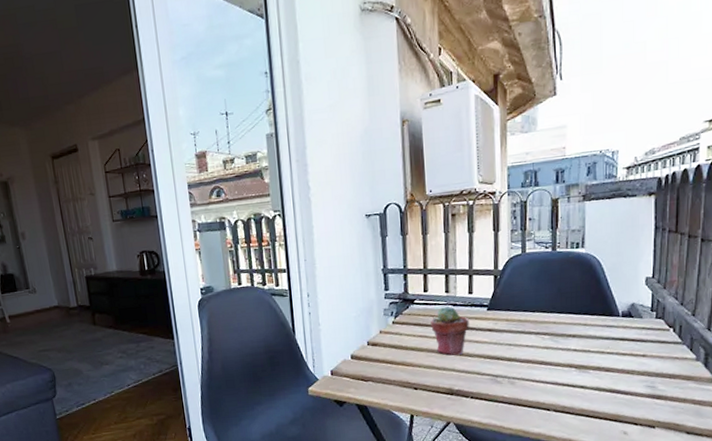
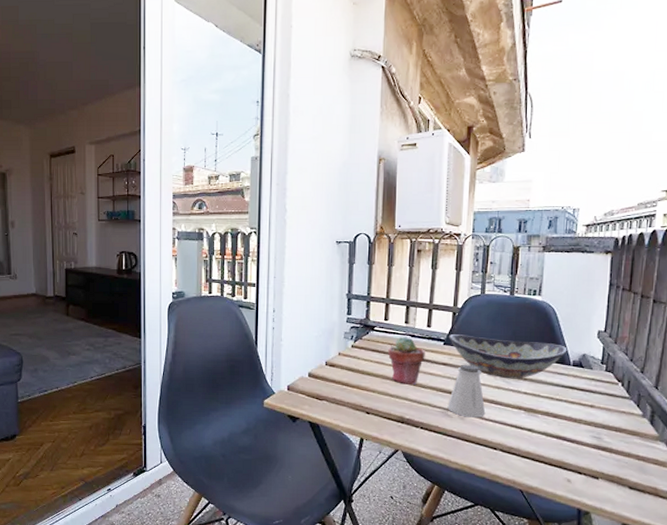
decorative bowl: none [492,296,615,338] -> present [449,334,567,379]
saltshaker: none [496,327,536,381] -> present [447,364,486,418]

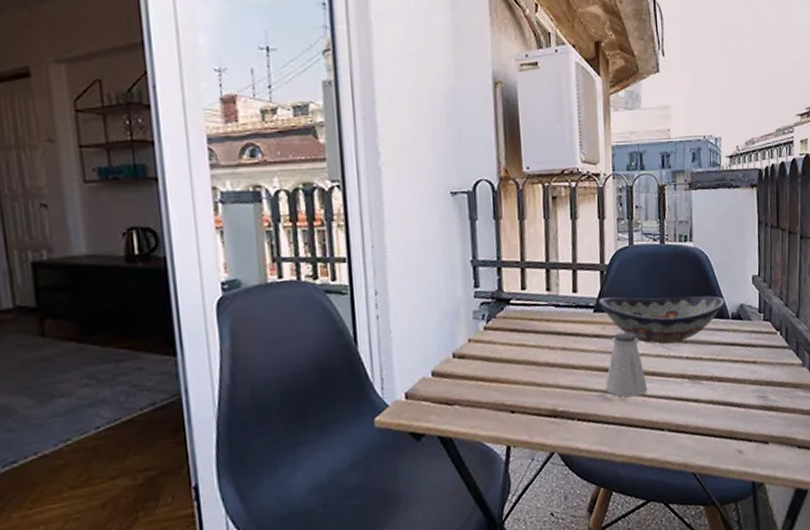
potted succulent: present [388,336,425,385] -> none [529,307,574,369]

